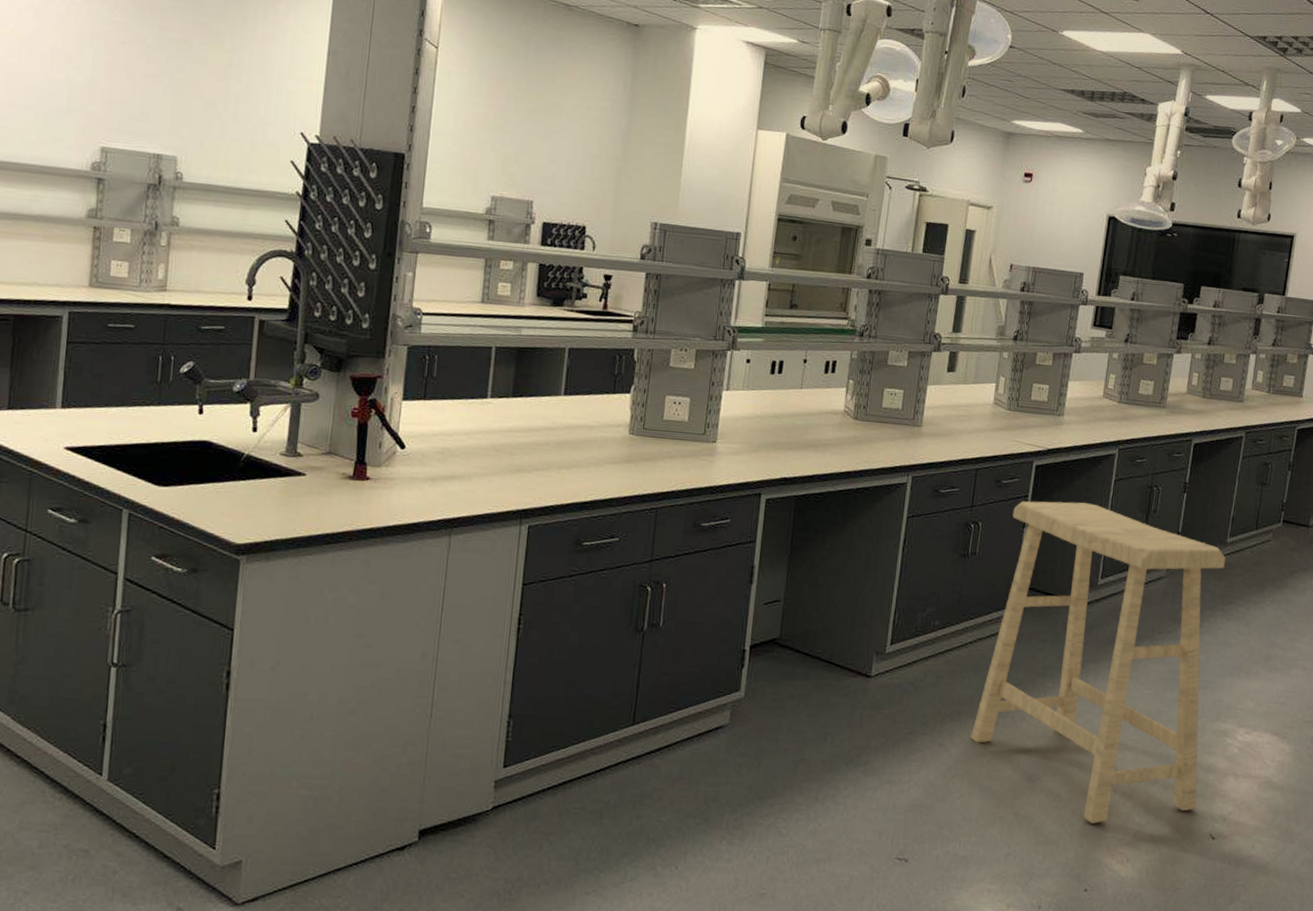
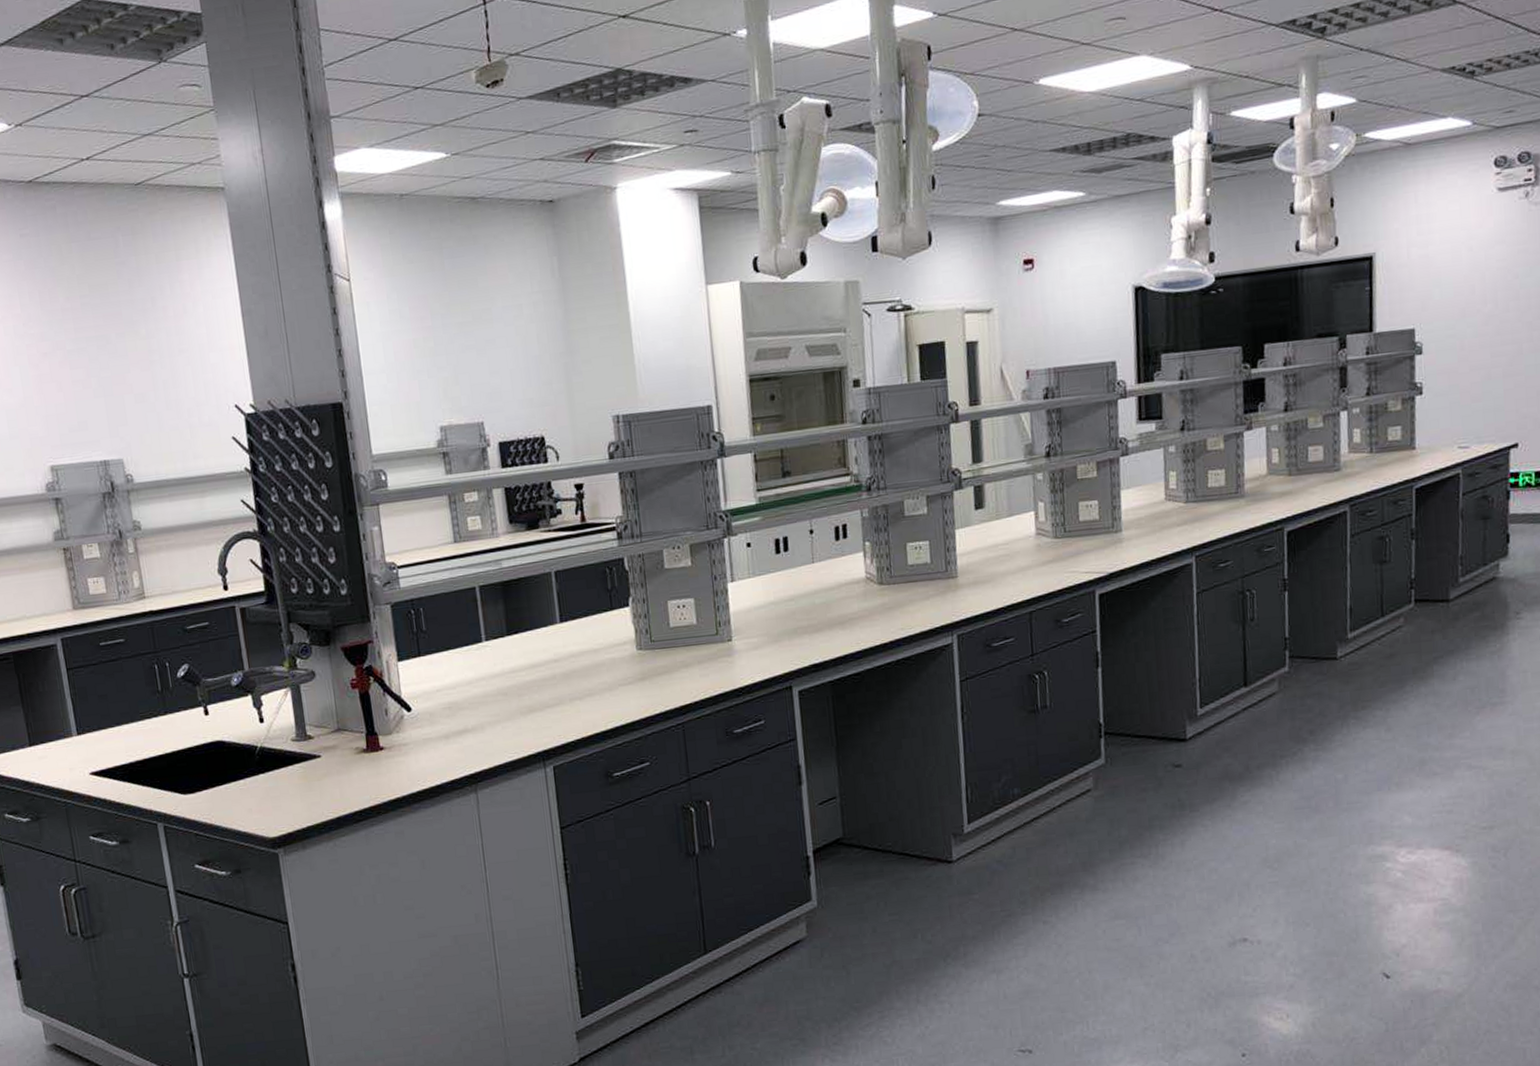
stool: present [971,501,1226,824] -> none [1078,625,1362,982]

